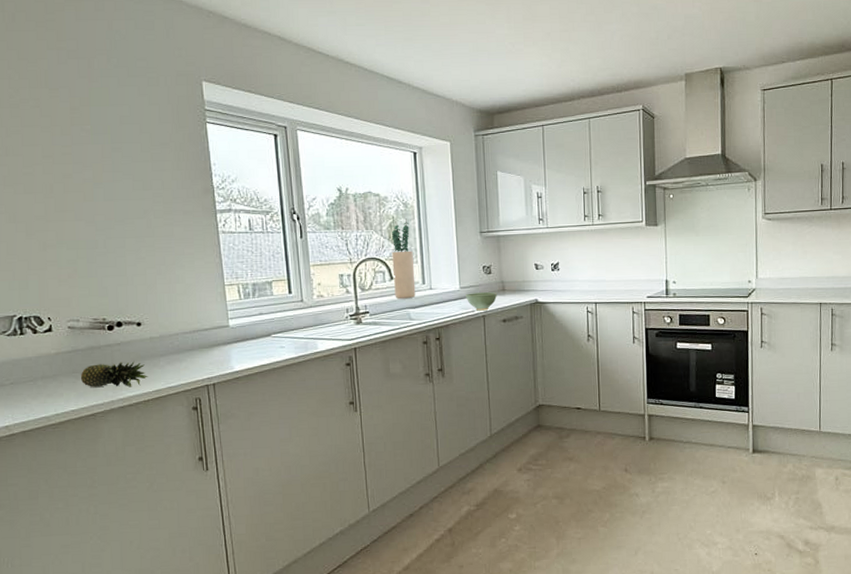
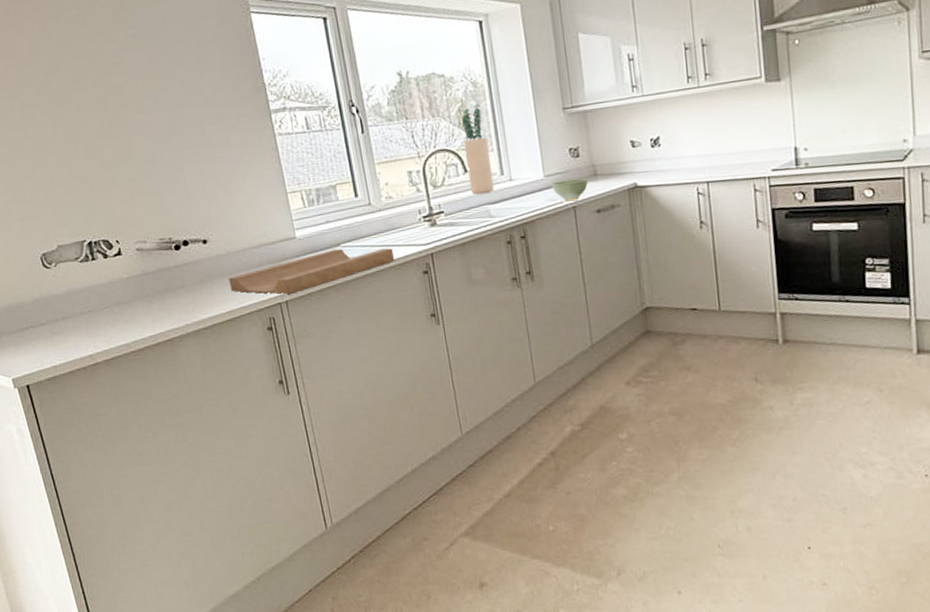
fruit: present [80,361,149,388] -> none [153,281,220,312]
cutting board: none [159,339,321,378] -> present [229,248,395,295]

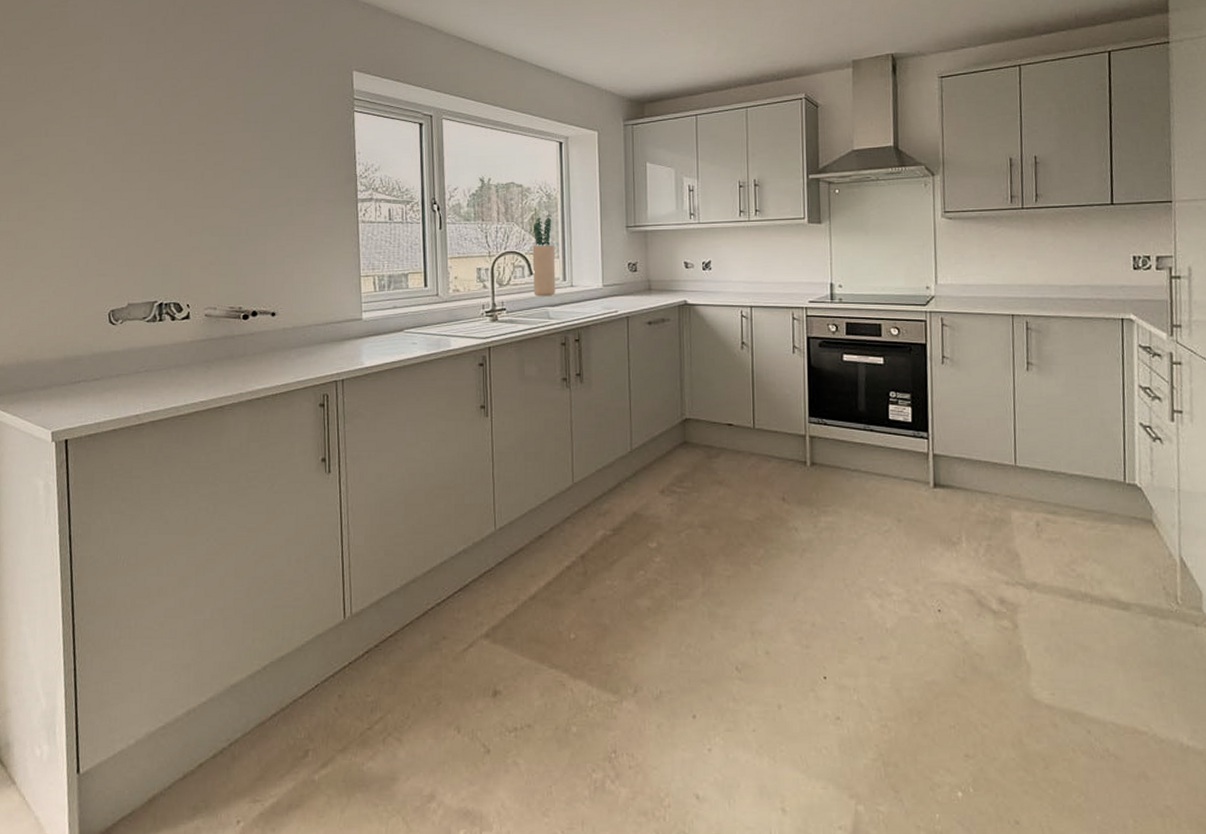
cutting board: present [229,248,395,295] -> none [290,334,454,373]
bowl: present [551,178,589,202] -> none [609,291,643,312]

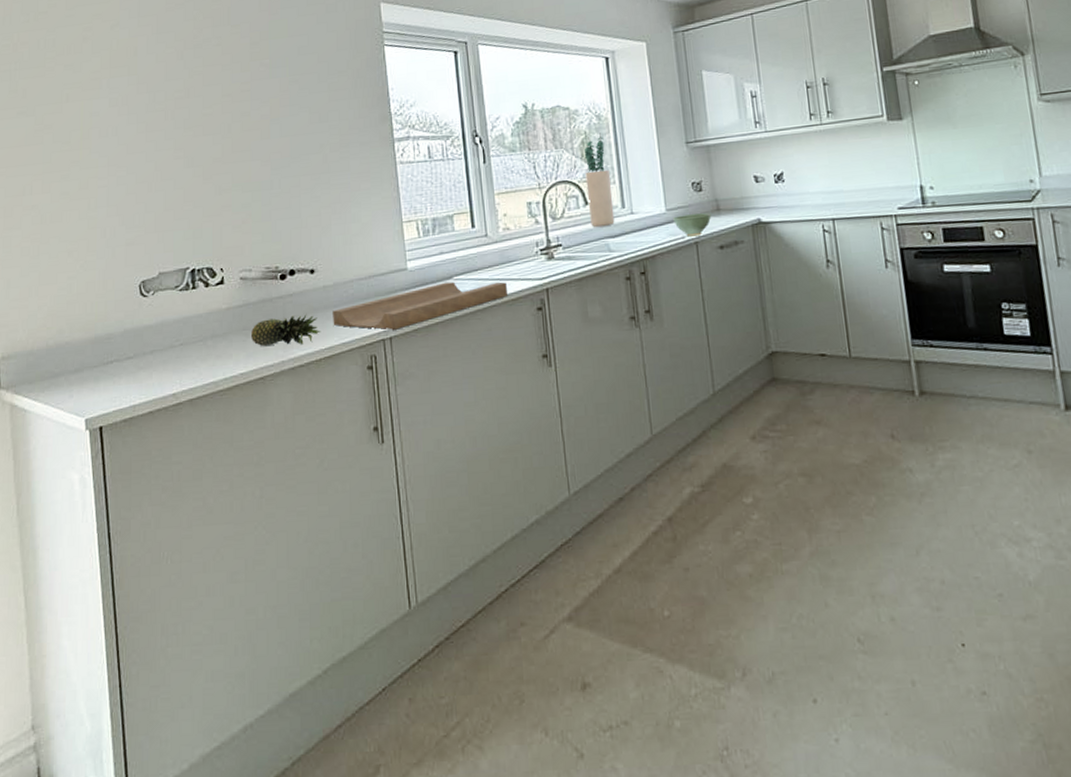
fruit: none [212,353,279,380] -> present [250,314,321,347]
cutting board: none [290,334,454,373] -> present [332,281,509,330]
bowl: none [609,291,643,312] -> present [673,213,712,237]

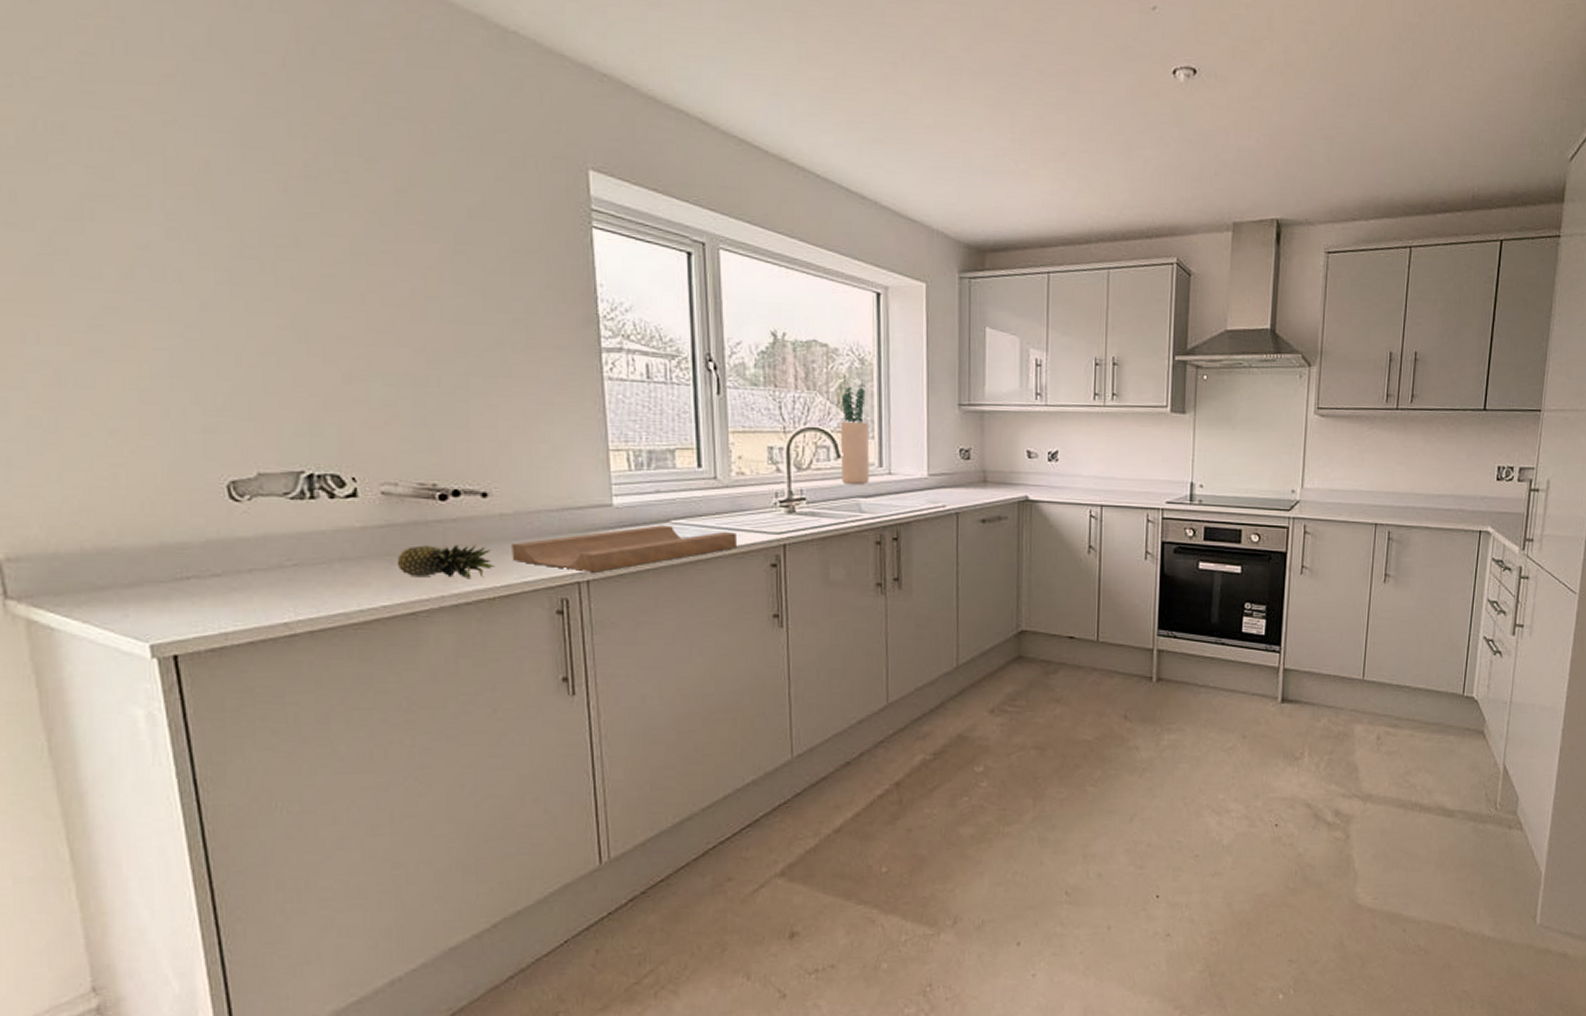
bowl: present [673,213,712,237] -> none [935,482,977,507]

